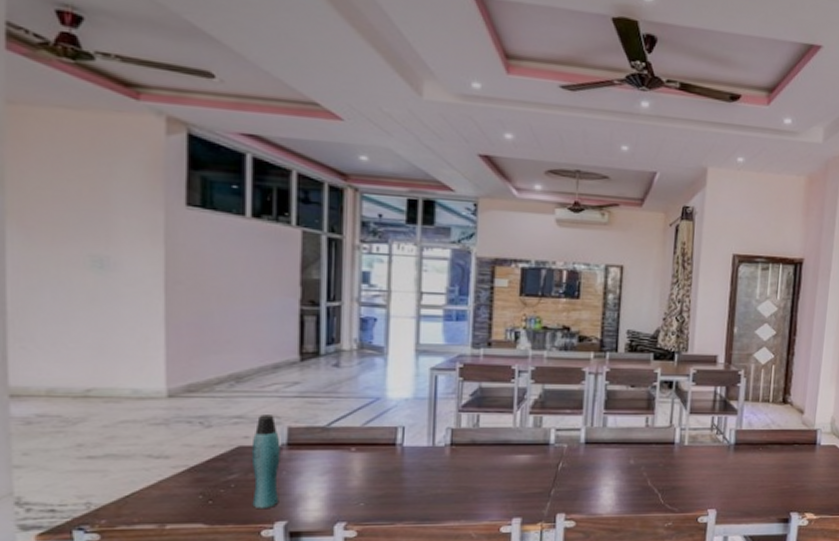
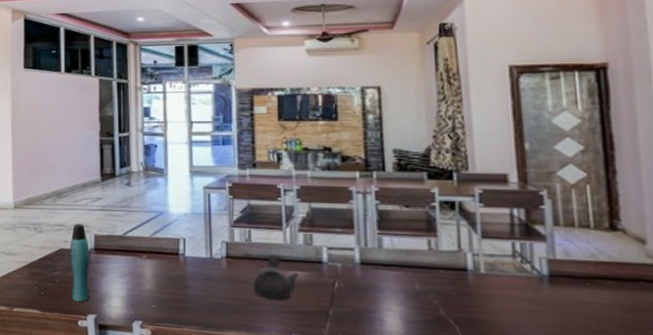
teapot: none [477,439,526,484] -> present [253,255,299,299]

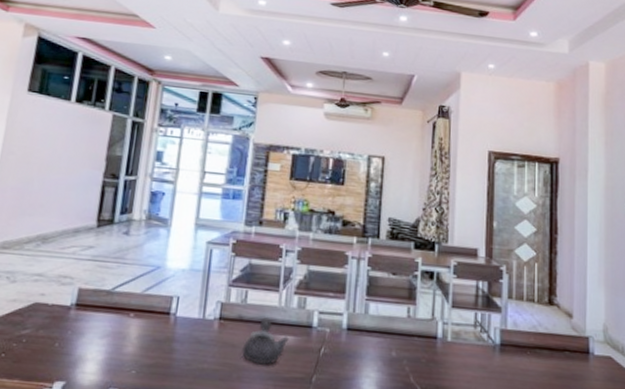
bottle: present [69,224,90,303] -> none [37,274,71,368]

